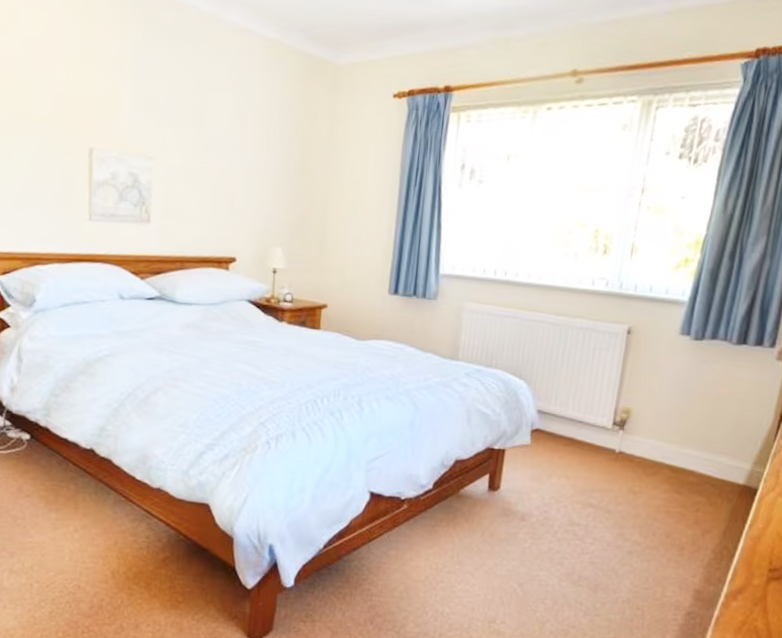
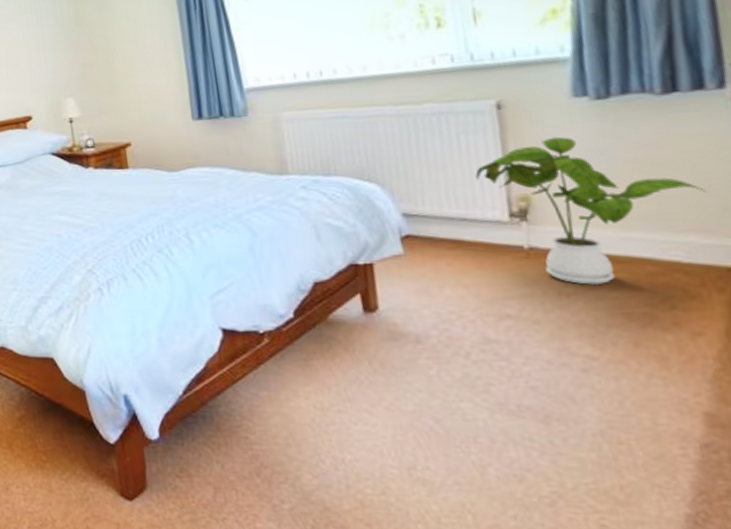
house plant: none [598,364,742,487] -> present [475,136,707,285]

